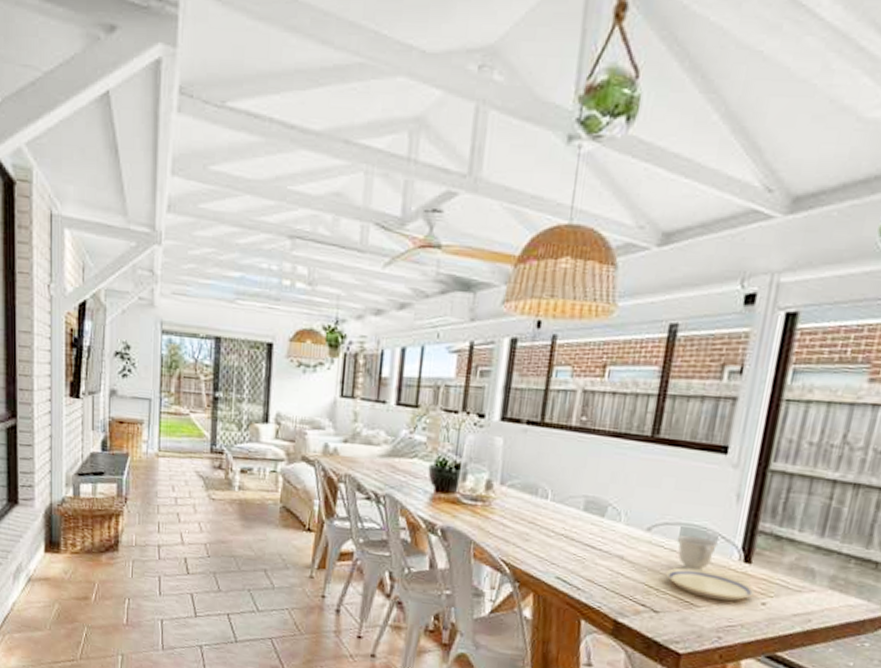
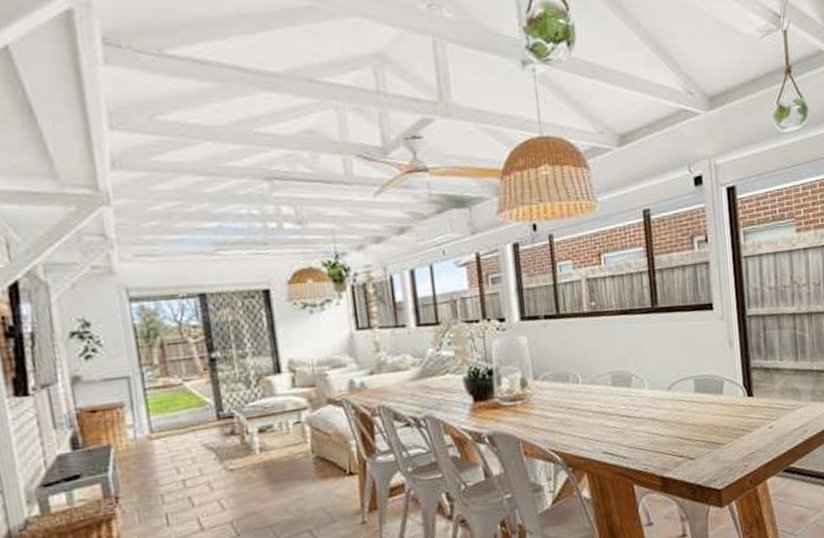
plate: present [666,567,756,602] -> none [692,411,763,436]
teacup: present [677,535,719,572] -> none [693,384,726,416]

